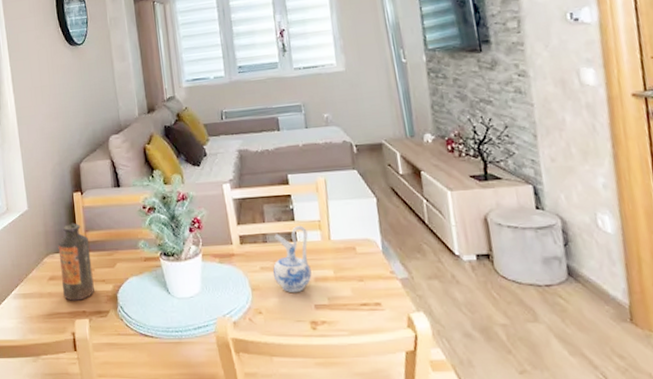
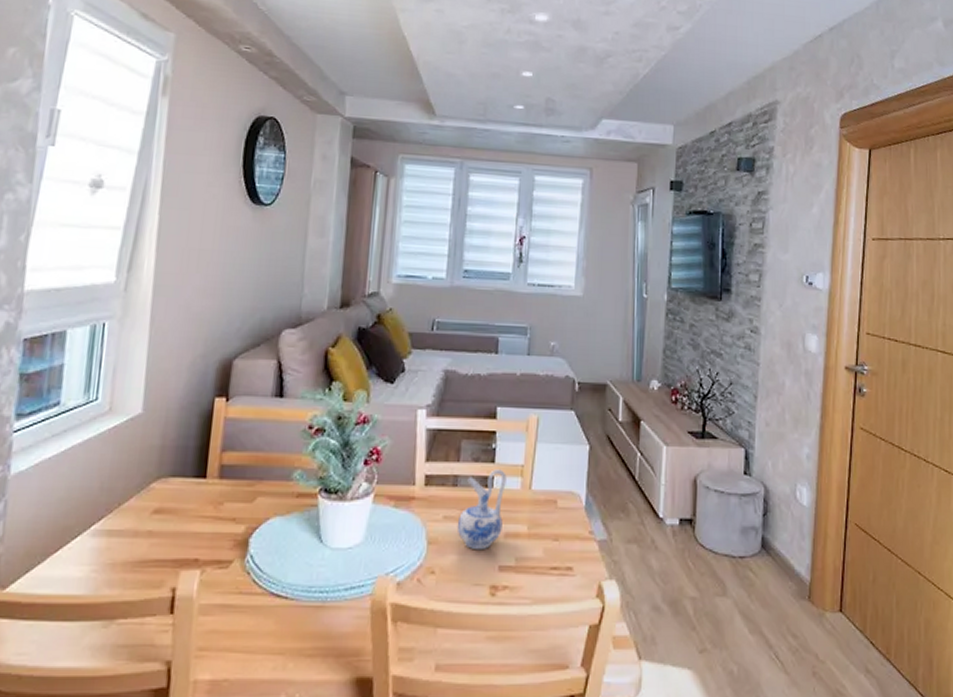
bottle: present [58,223,94,301] -> none [169,437,225,544]

